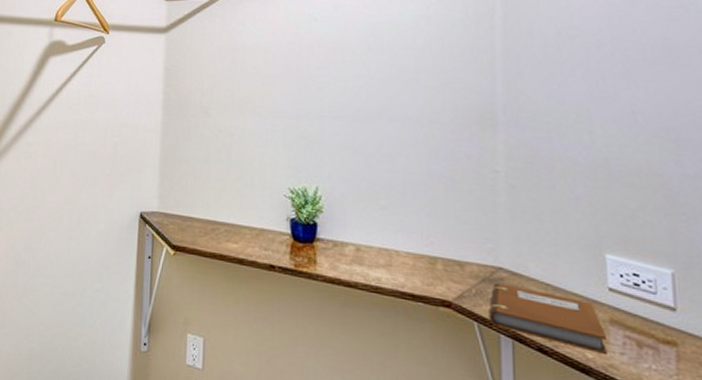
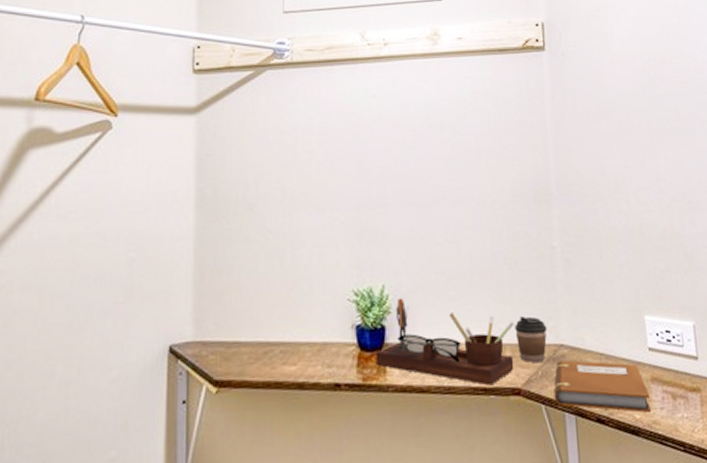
desk organizer: none [307,200,448,293] -> present [375,298,514,386]
coffee cup: none [448,234,485,280] -> present [514,316,548,362]

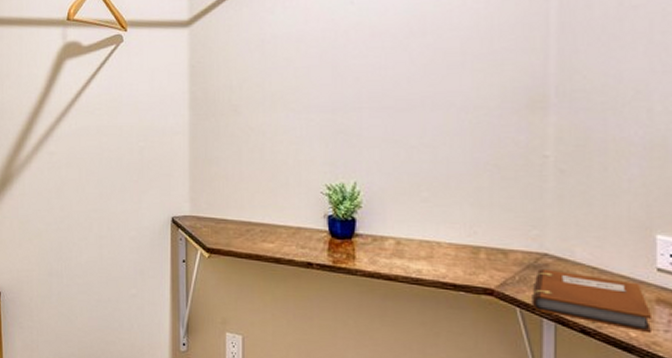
desk organizer: present [375,298,514,386] -> none [345,195,492,283]
coffee cup: present [514,316,548,362] -> none [492,222,530,267]

